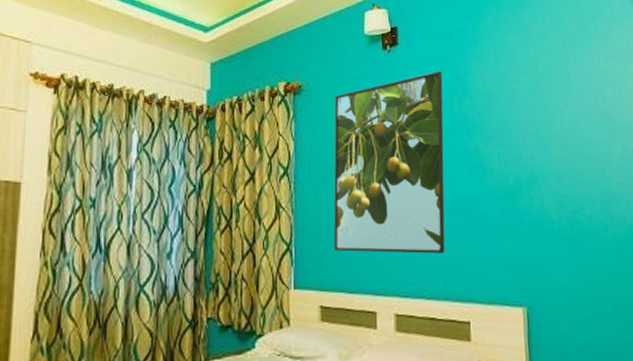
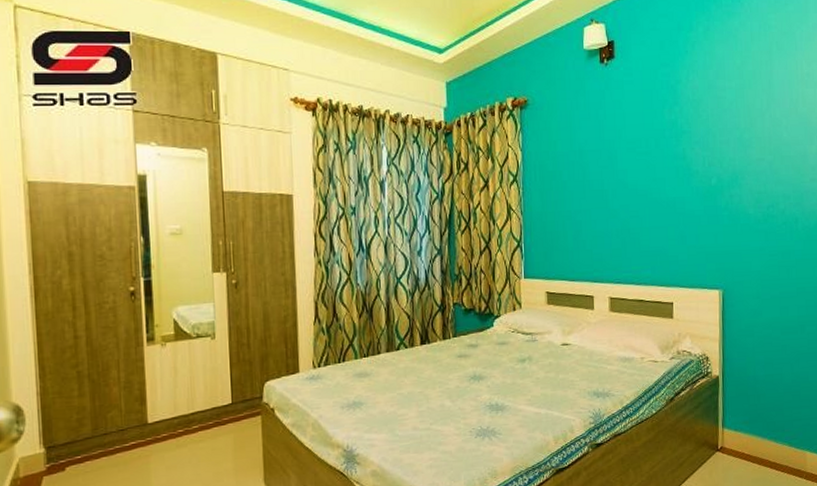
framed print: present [333,70,445,254] -> none [557,81,655,247]

